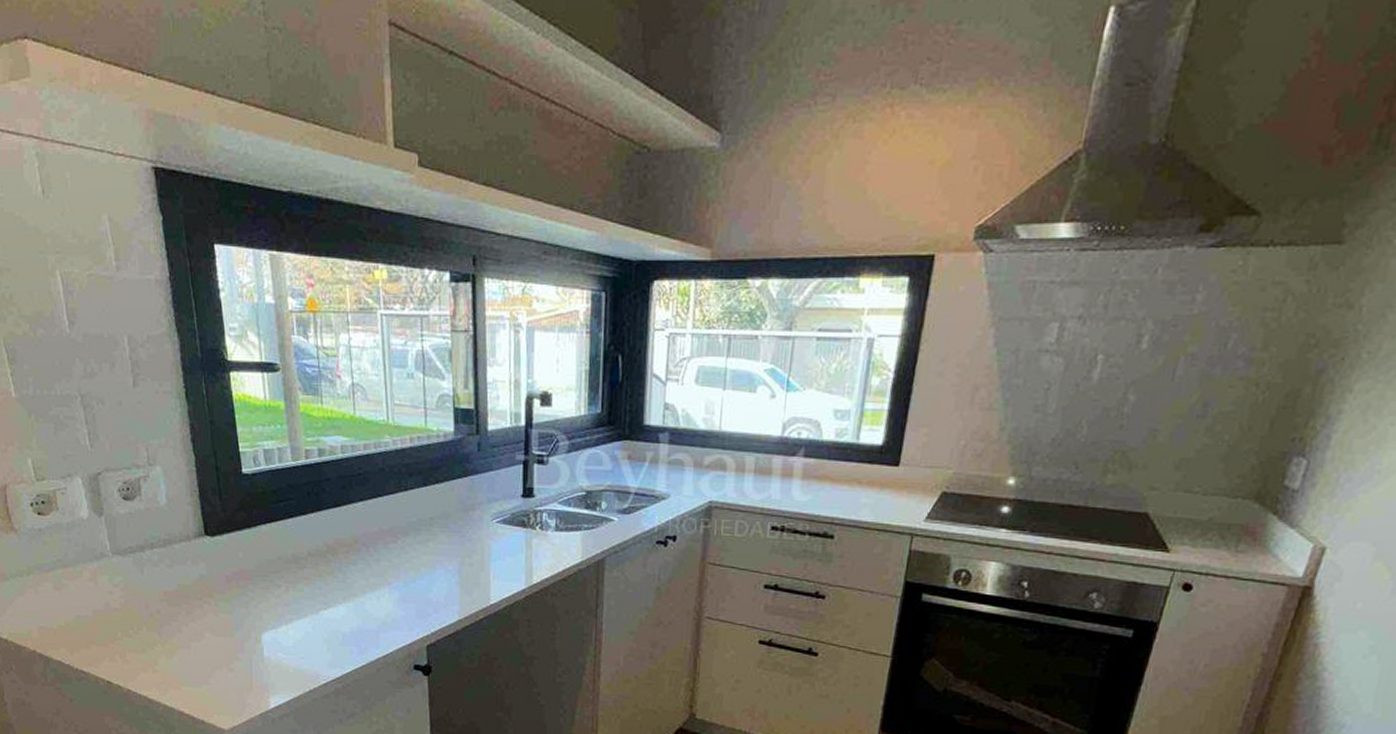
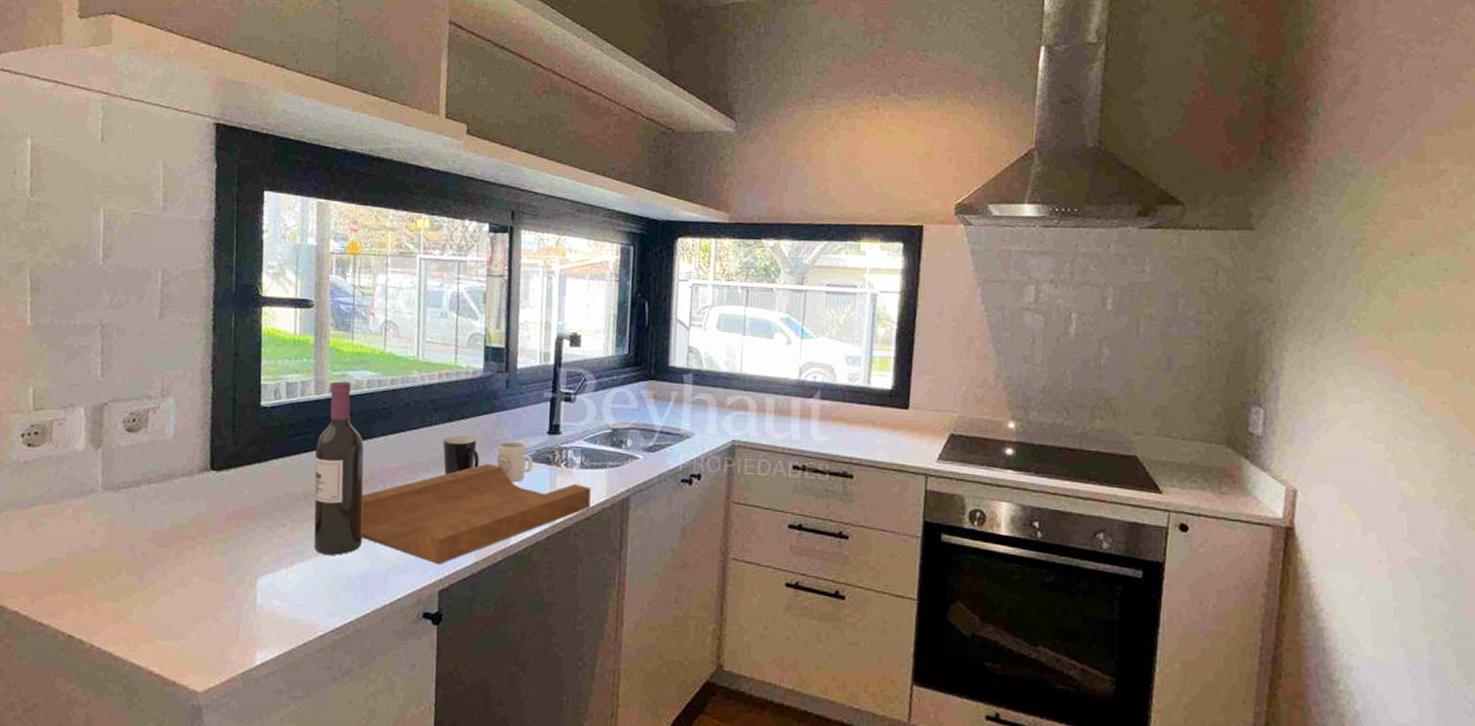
wine bottle: none [298,447,352,613] -> present [313,381,364,555]
cutting board: none [347,526,567,621] -> present [360,463,591,564]
mug: none [419,500,456,538] -> present [442,436,480,475]
mug: none [473,504,509,545] -> present [497,441,534,482]

